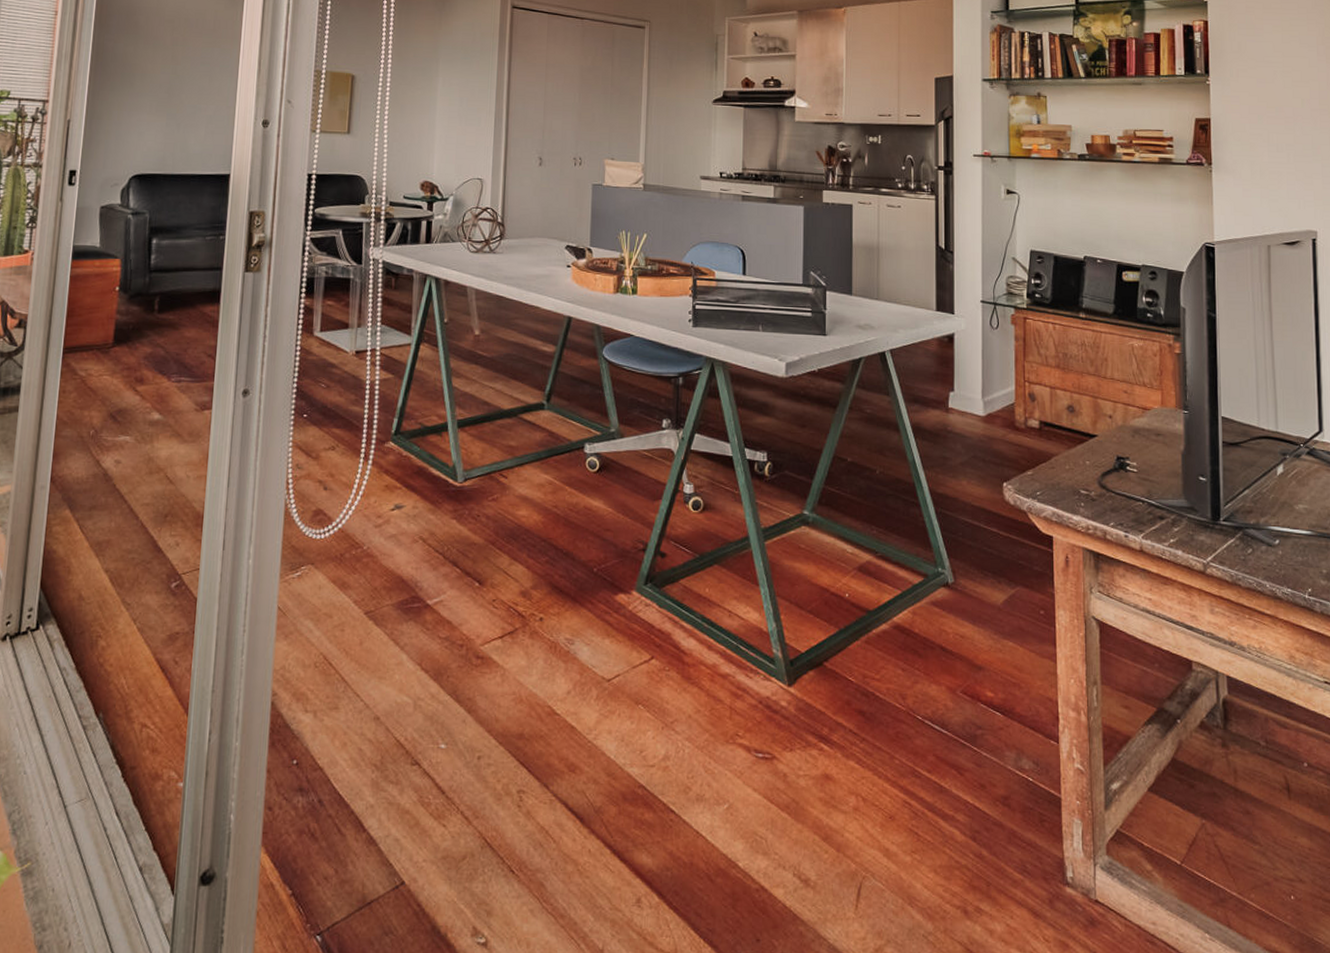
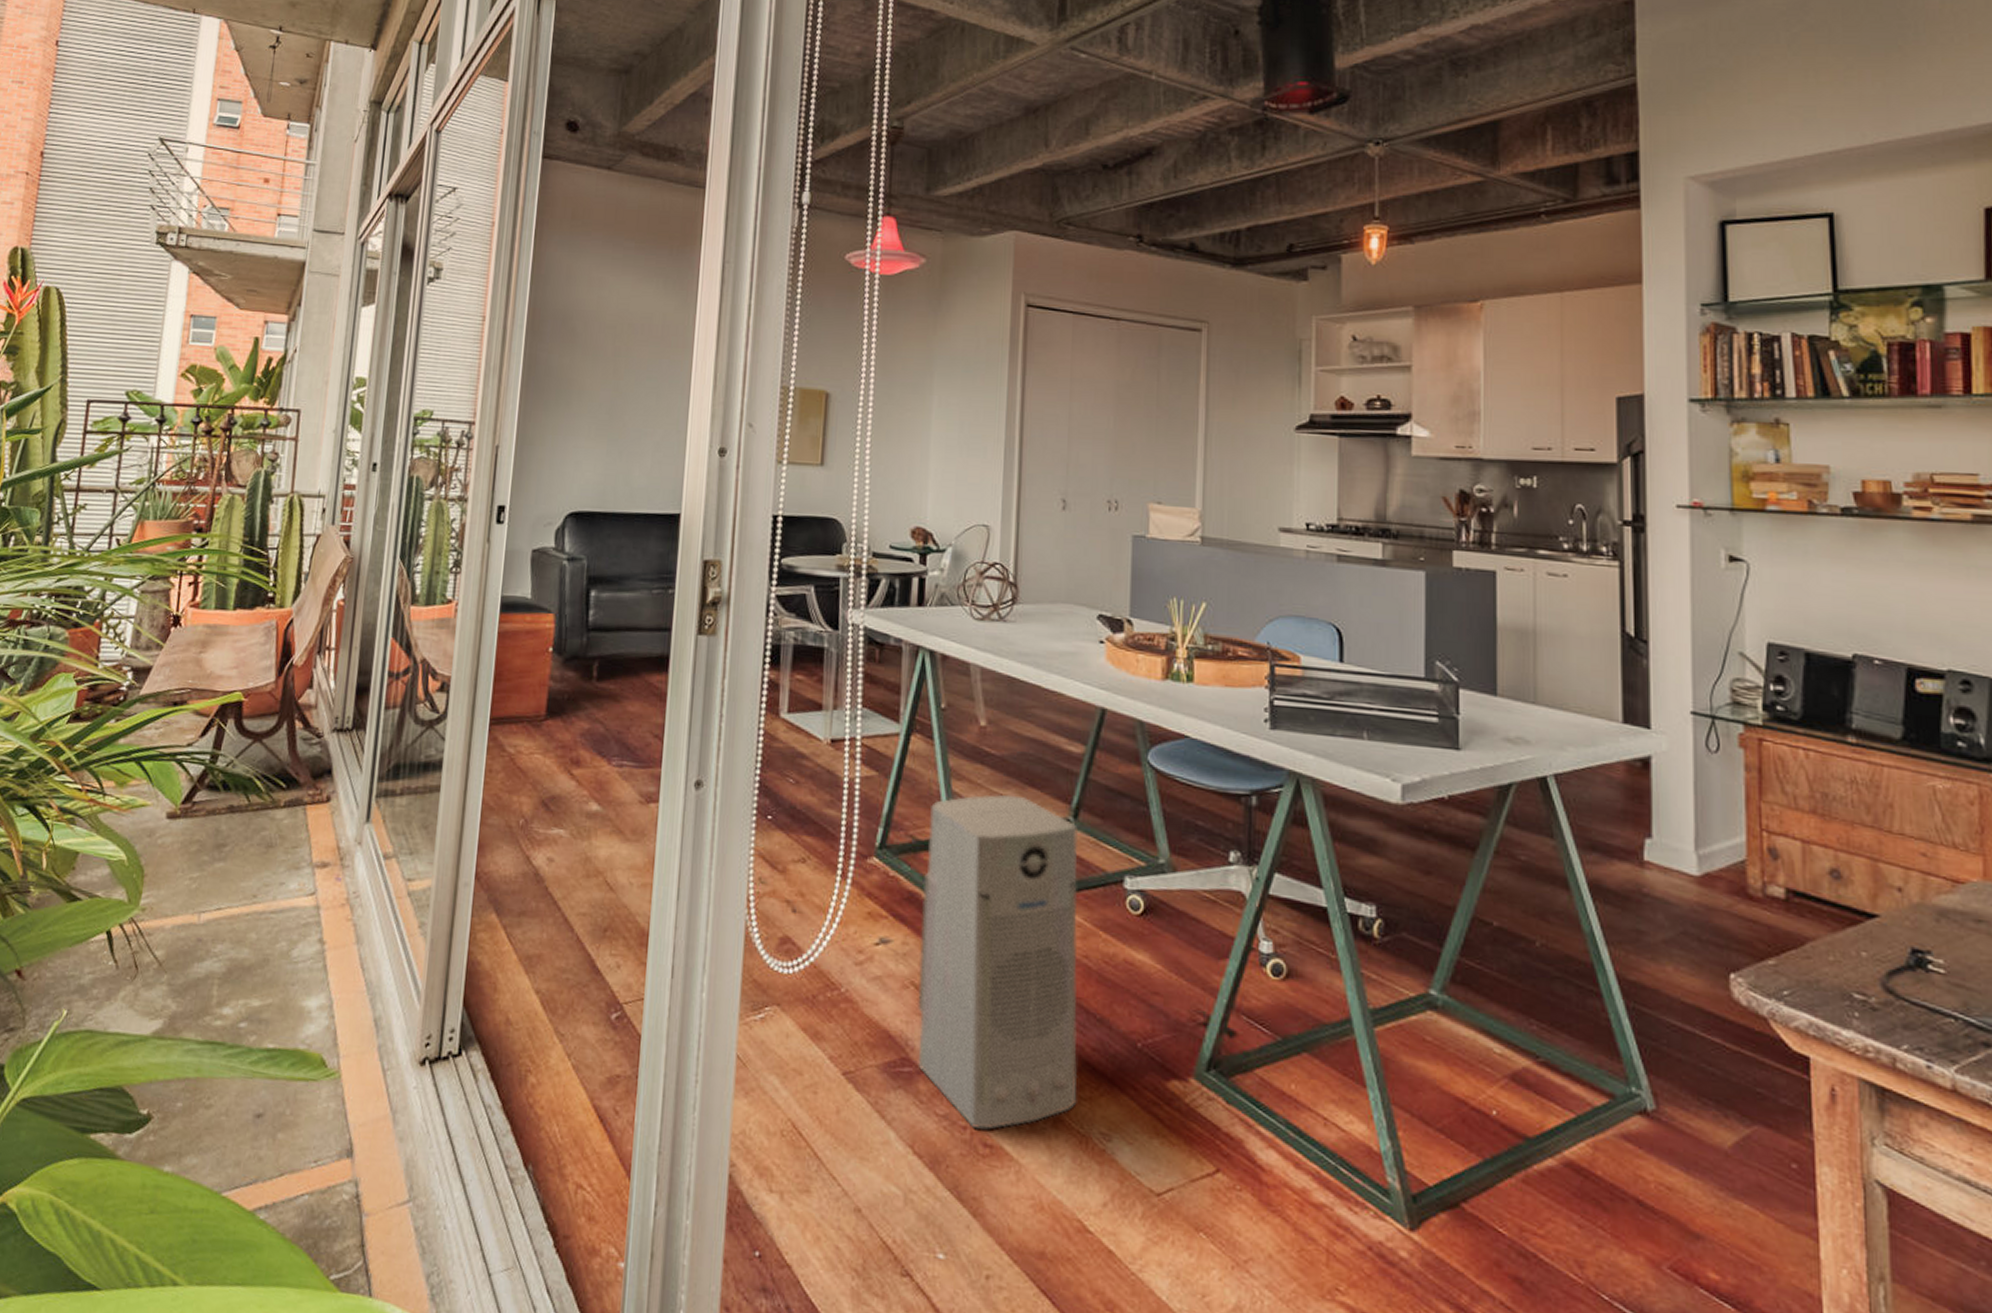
air purifier: none [425,387,550,645] -> present [917,794,1079,1130]

